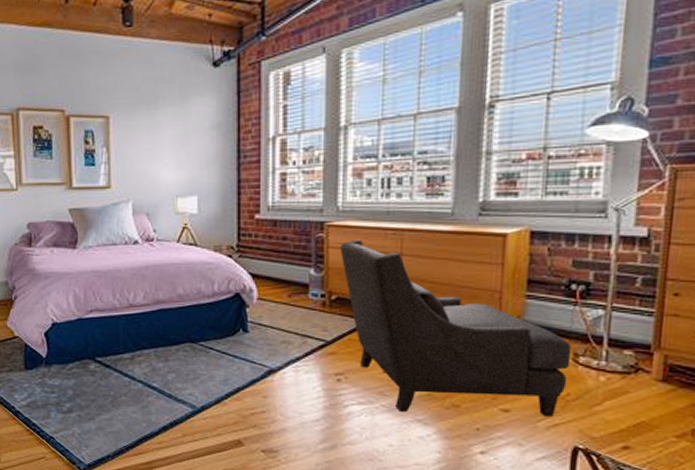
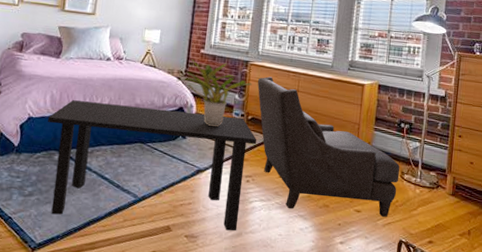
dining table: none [75,298,347,443] -> present [48,100,257,231]
potted plant: none [227,228,333,315] -> present [176,59,252,127]

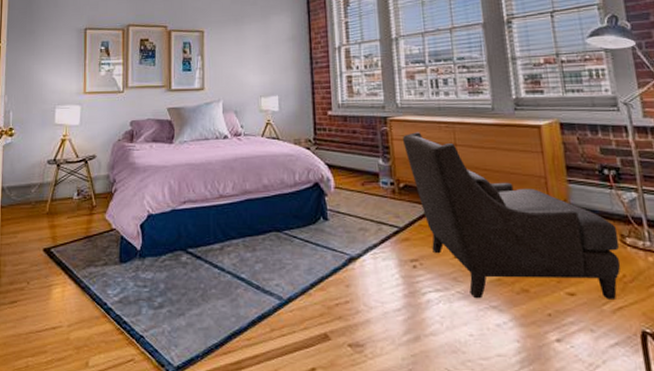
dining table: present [48,100,257,231] -> none [169,186,417,335]
potted plant: present [176,59,252,127] -> none [305,123,397,202]

